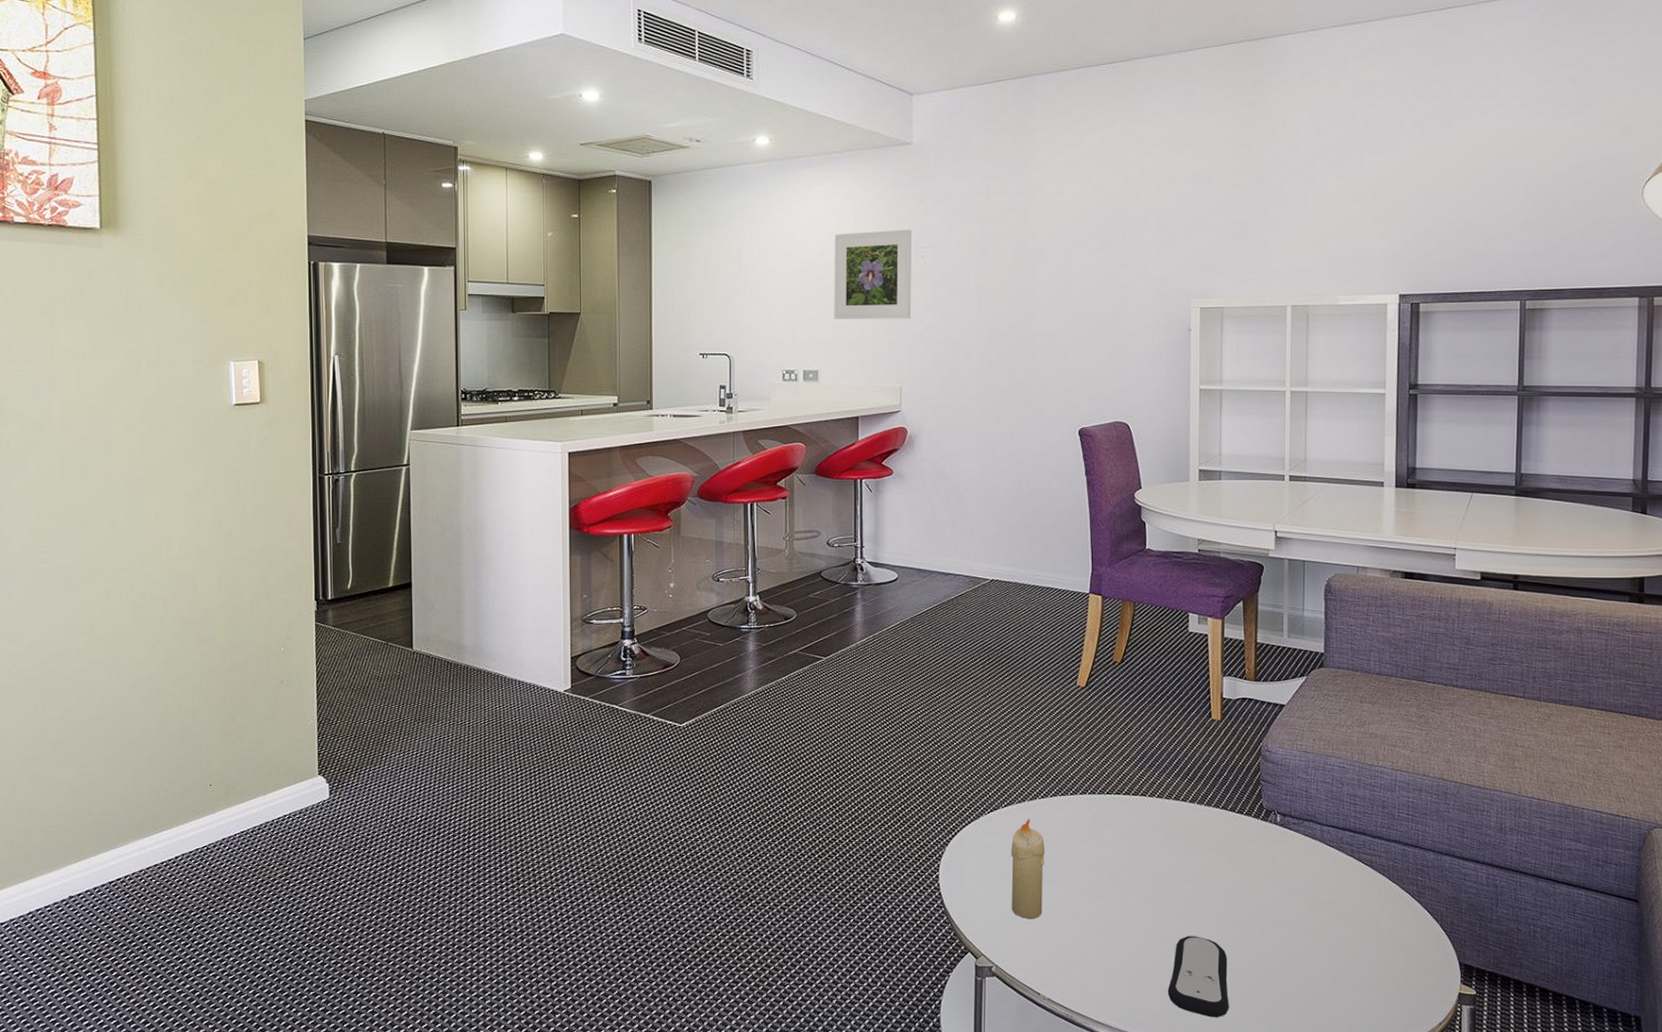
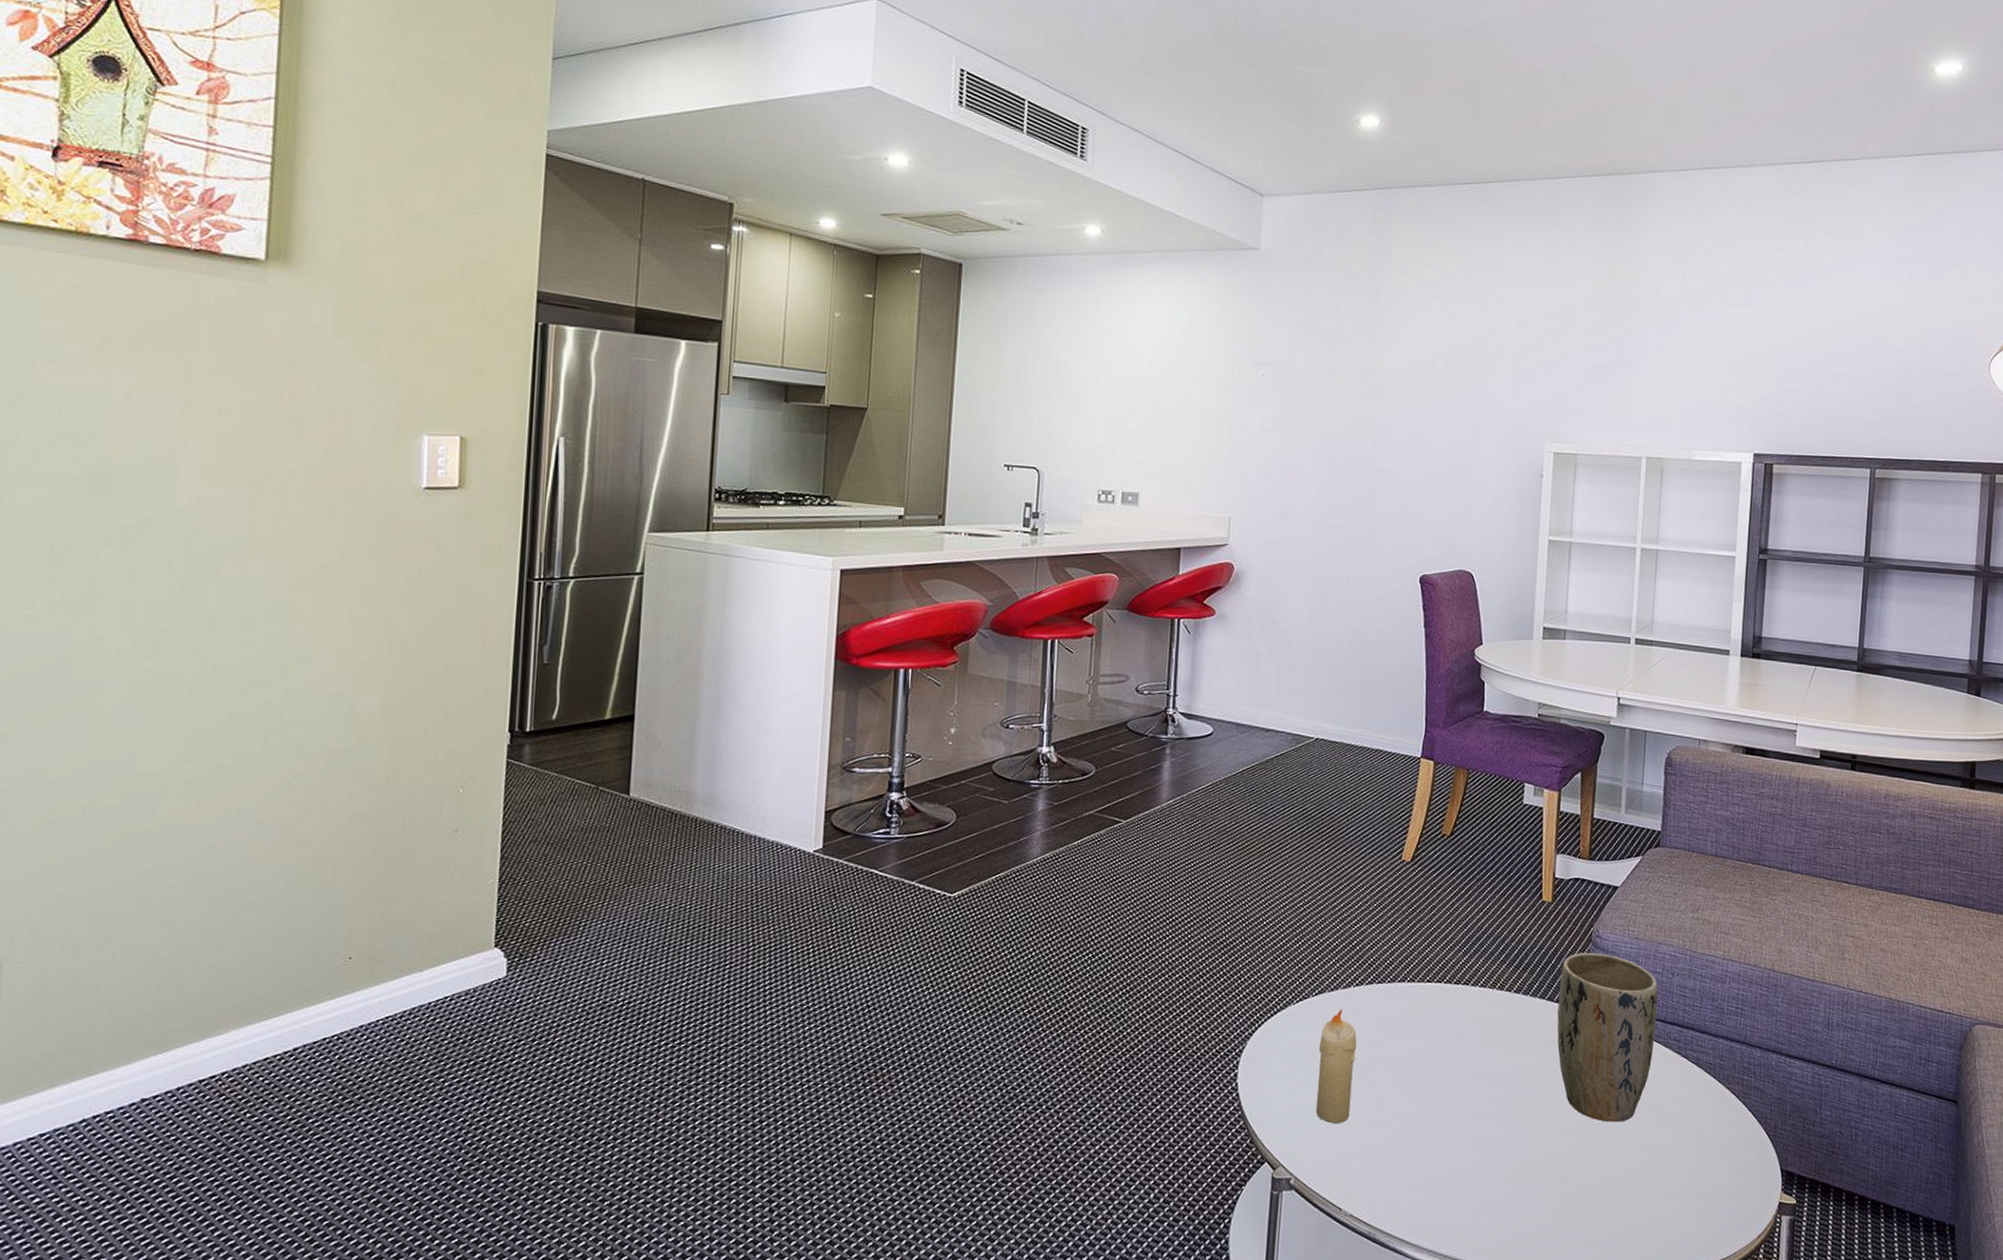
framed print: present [834,229,911,319] -> none [1160,341,1253,443]
remote control: present [1167,936,1229,1018] -> none [1479,1142,1545,1234]
plant pot: none [1232,766,1329,919] -> present [1557,953,1658,1122]

